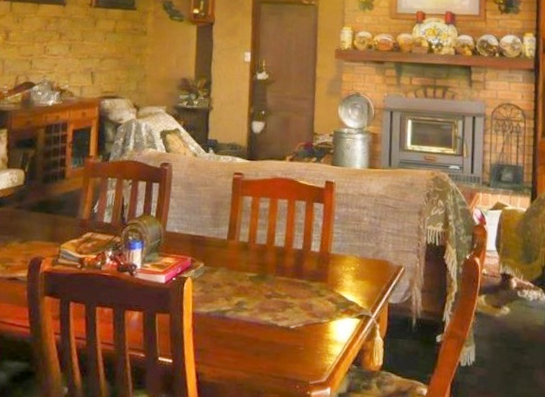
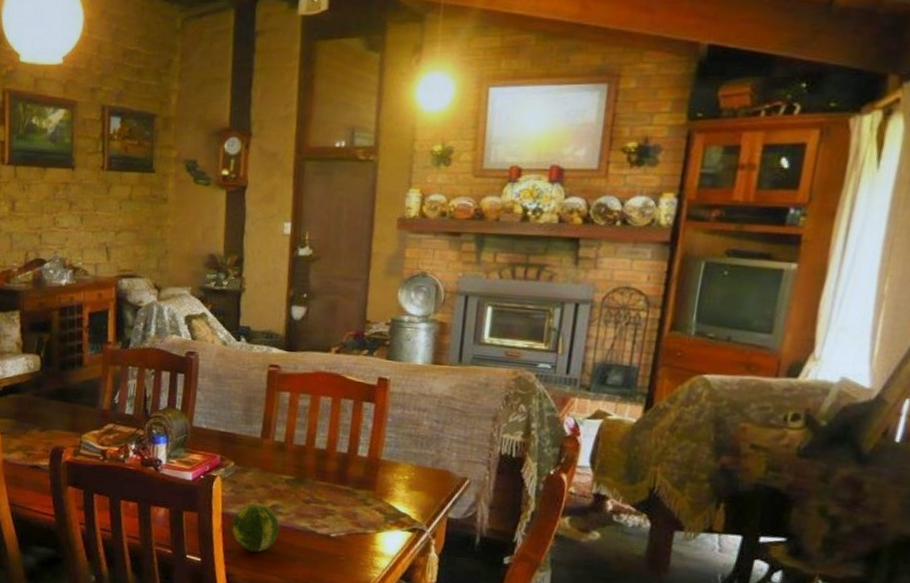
fruit: none [201,301,245,349] -> present [232,503,280,553]

